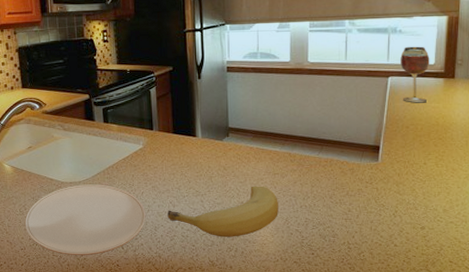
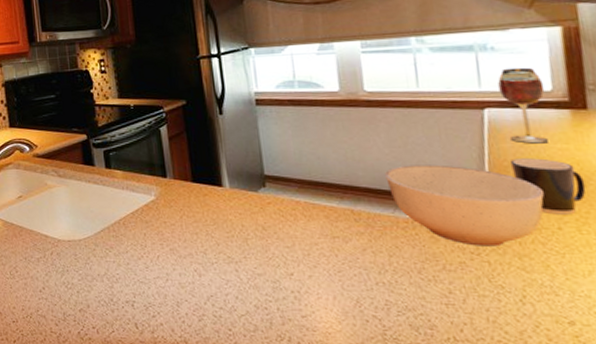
plate: present [25,184,146,256] -> none [16,243,165,335]
fruit: present [167,186,279,237] -> none [192,252,345,321]
bowl: none [316,118,418,178] -> present [385,164,544,247]
mug: none [400,114,445,154] -> present [509,158,586,215]

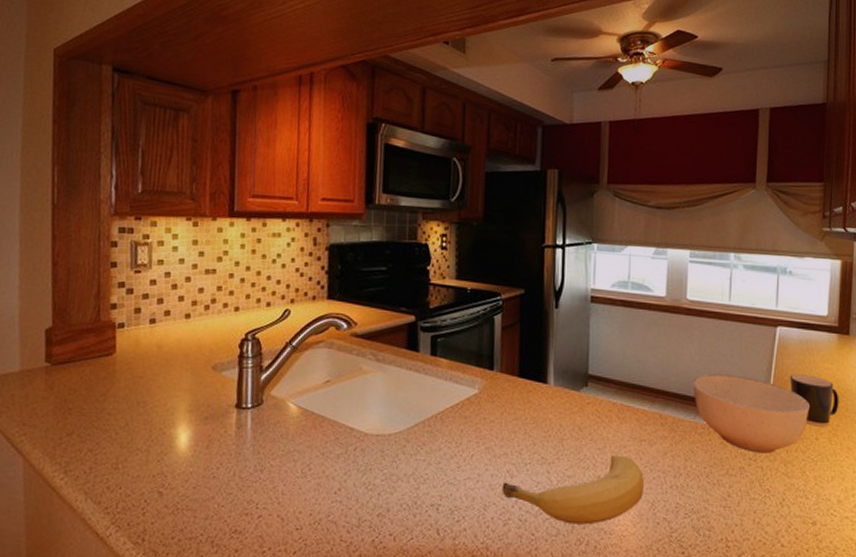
fruit: none [192,252,345,321] -> present [502,455,644,525]
wineglass: present [497,67,550,144] -> none [790,291,823,362]

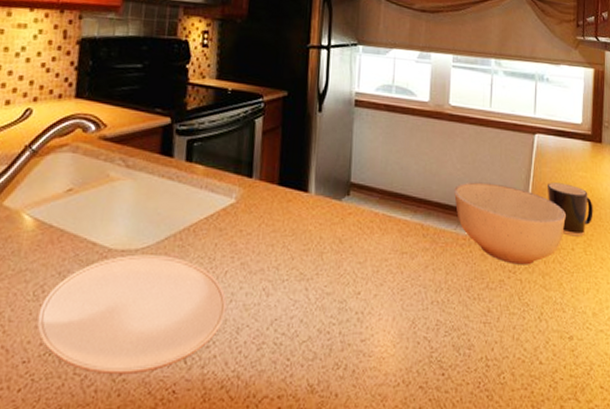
plate: none [306,438,474,543] -> present [37,254,227,375]
fruit: present [502,455,644,525] -> none [256,269,405,347]

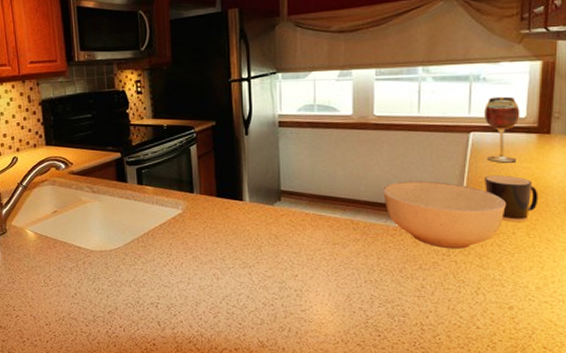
plate: present [37,254,227,375] -> none [50,253,186,333]
wineglass: none [548,99,577,171] -> present [484,96,520,163]

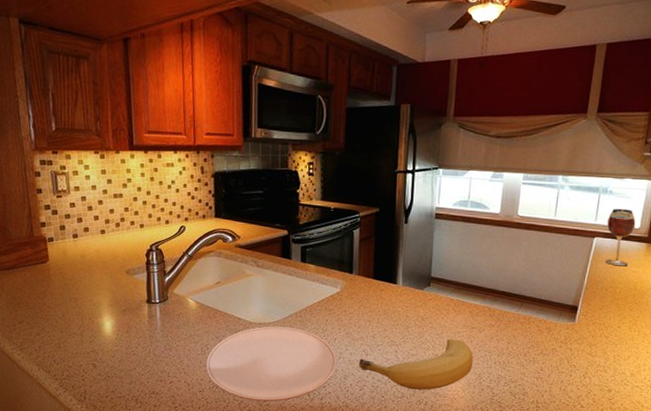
plate: none [50,253,186,333] -> present [206,326,337,402]
fruit: none [210,257,339,315] -> present [359,339,473,390]
bowl: present [383,181,506,249] -> none [518,276,616,338]
mug: present [483,175,539,222] -> none [600,276,642,318]

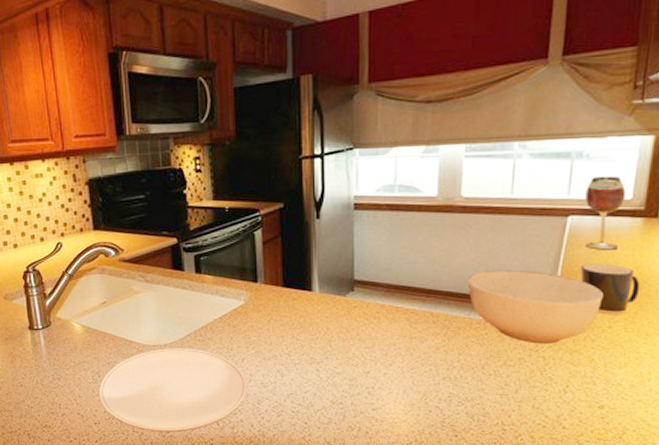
fruit: present [359,339,473,390] -> none [274,352,415,414]
bowl: none [518,276,616,338] -> present [467,269,603,344]
mug: none [600,276,642,318] -> present [580,263,640,315]

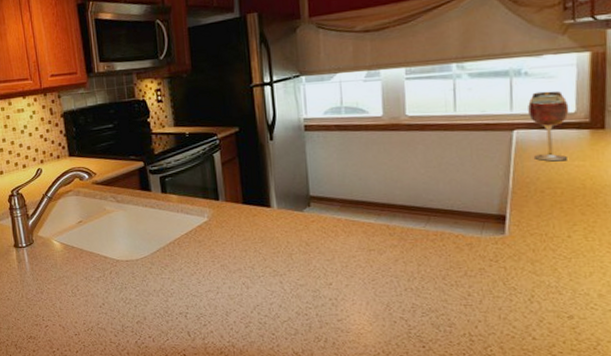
plate: present [99,348,247,433] -> none [78,263,215,344]
bowl: present [467,269,603,344] -> none [420,182,558,254]
mug: present [580,263,640,315] -> none [531,174,596,225]

